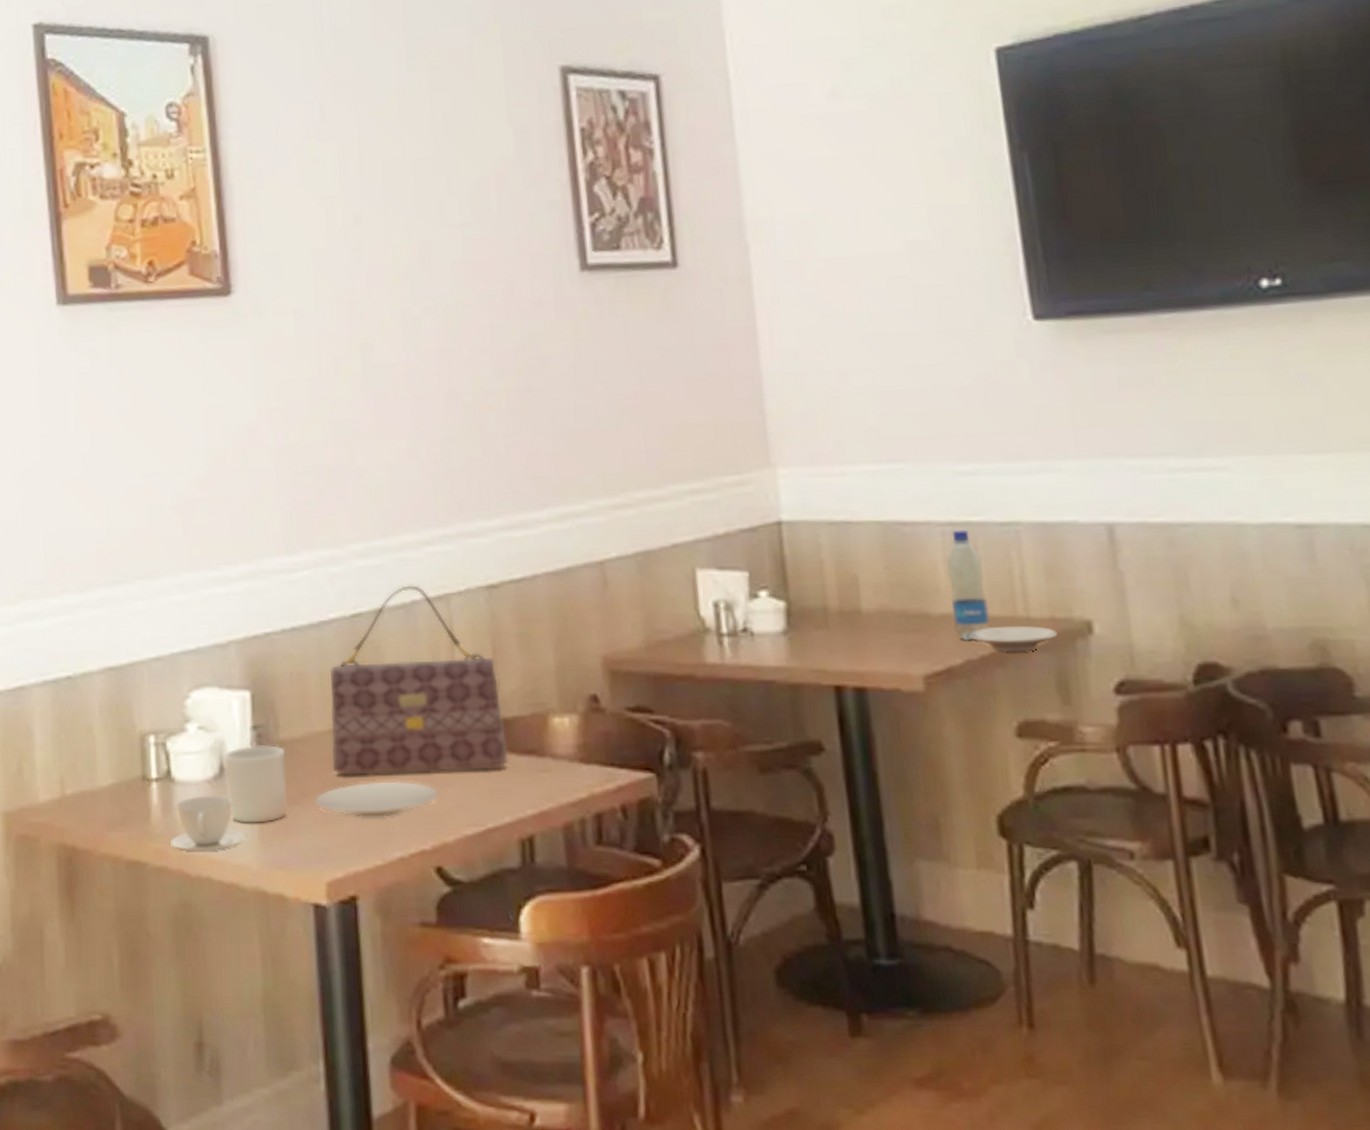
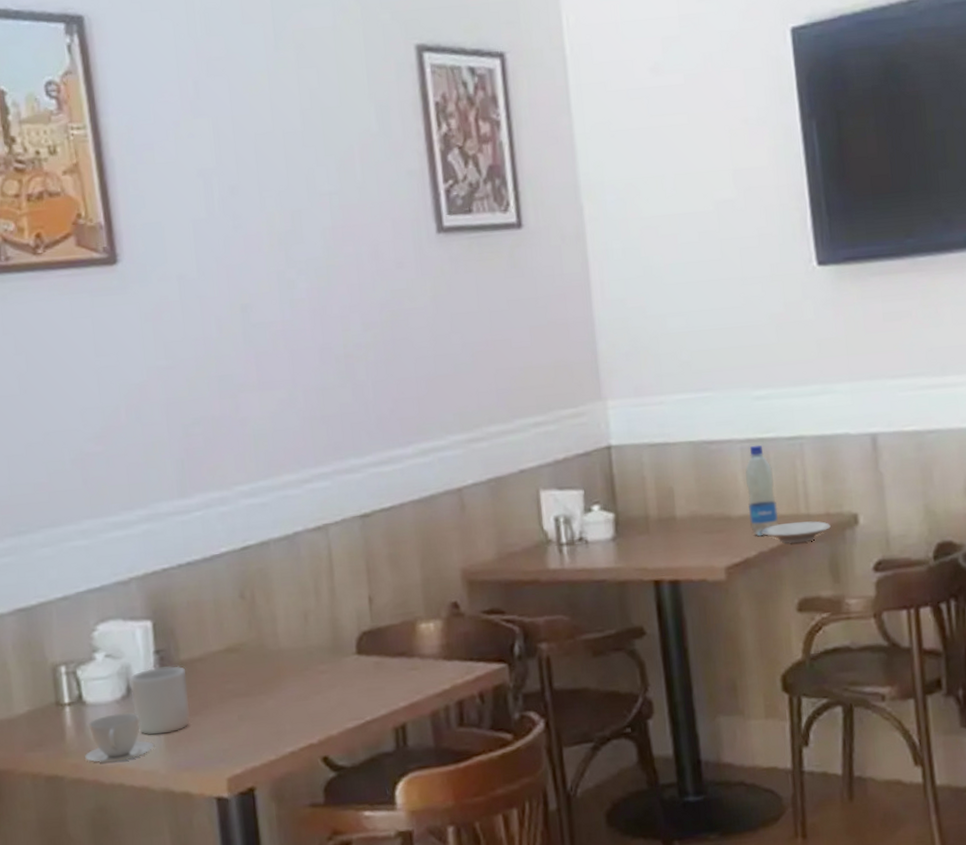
plate: present [315,781,438,817] -> none [215,687,323,721]
handbag: present [329,585,509,775] -> none [223,518,383,687]

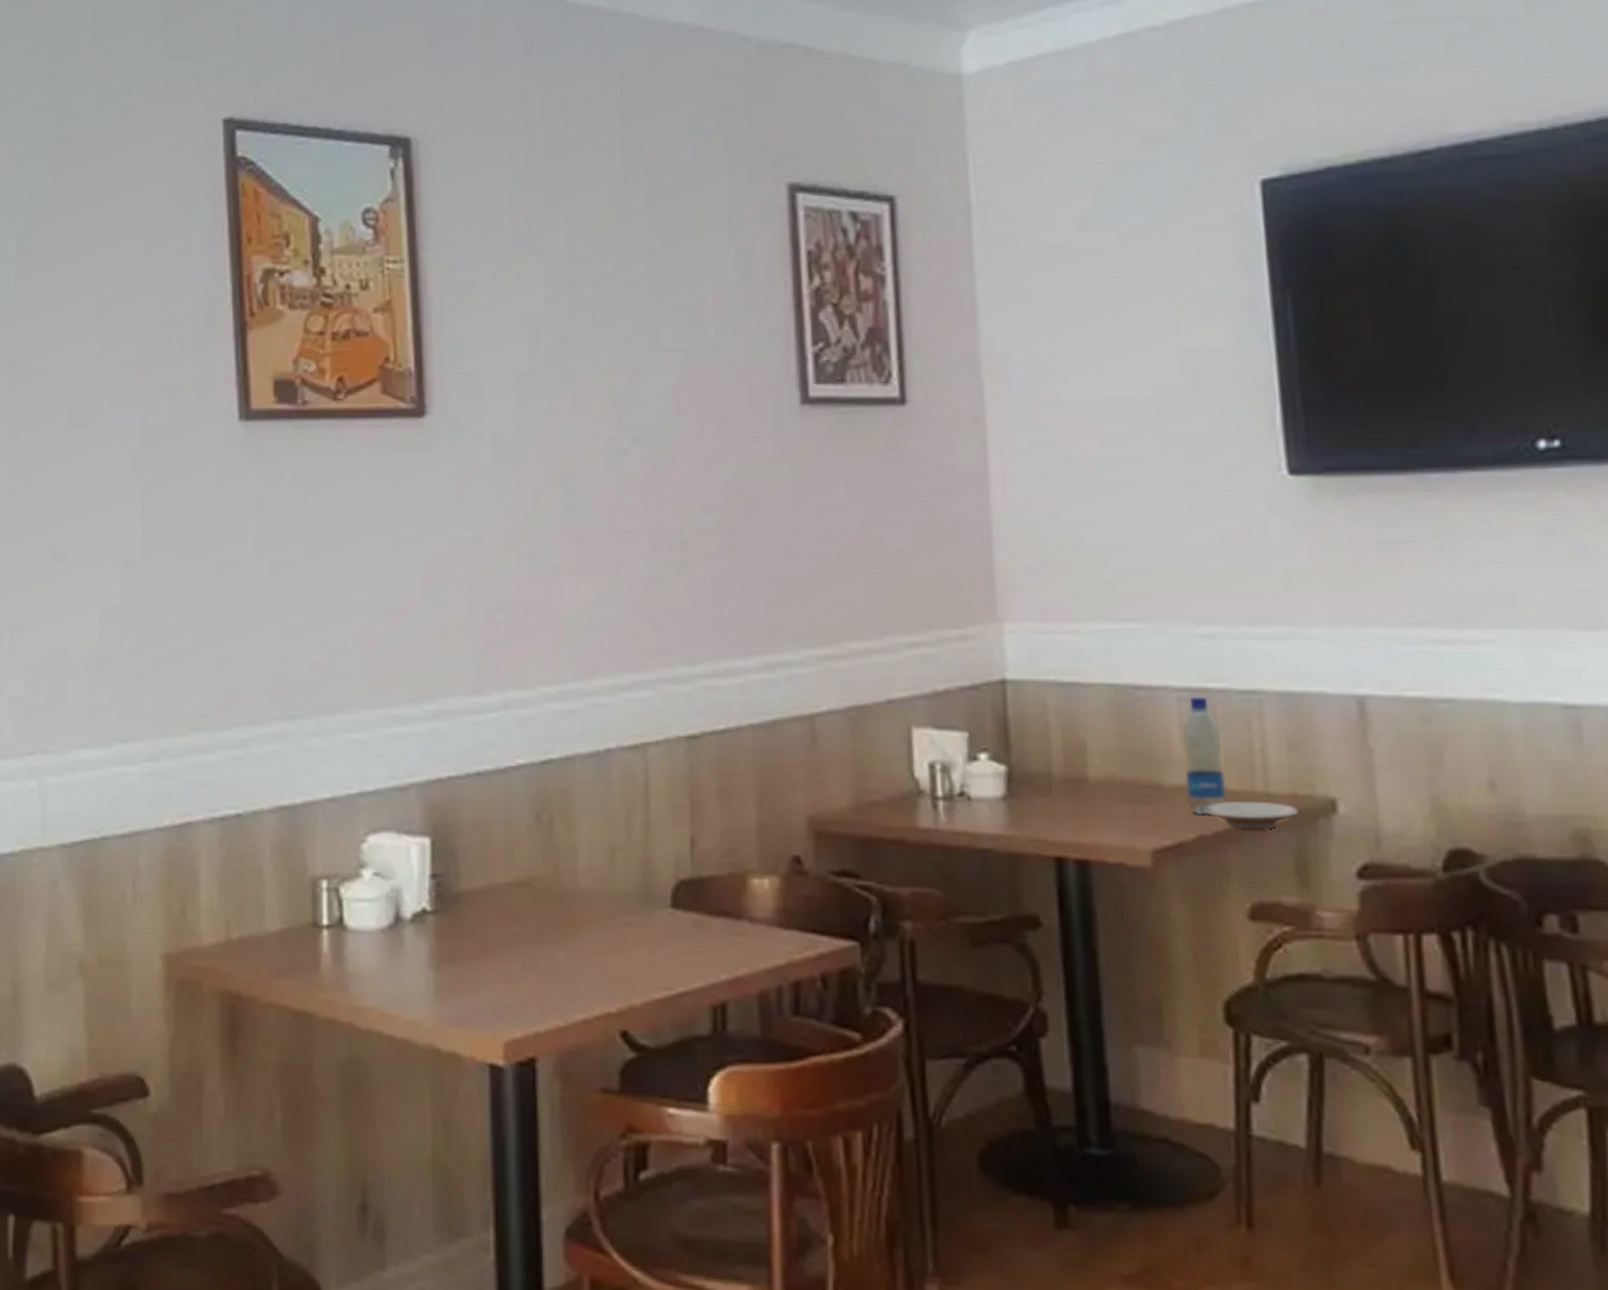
teacup: present [84,713,155,763] -> none [339,945,422,1004]
mug: present [129,665,191,735] -> none [399,895,467,977]

